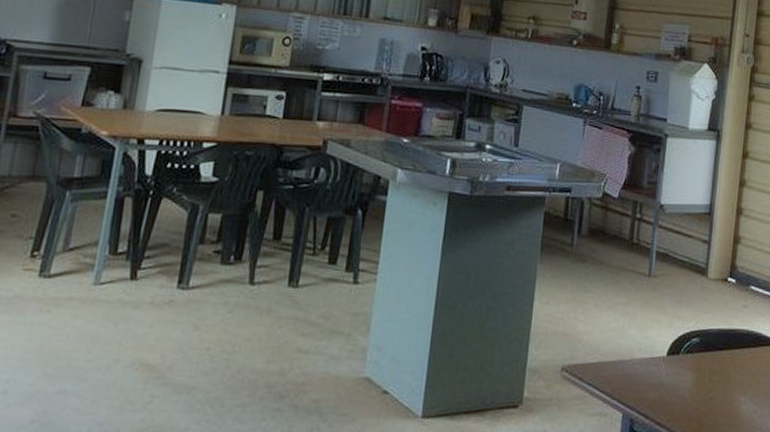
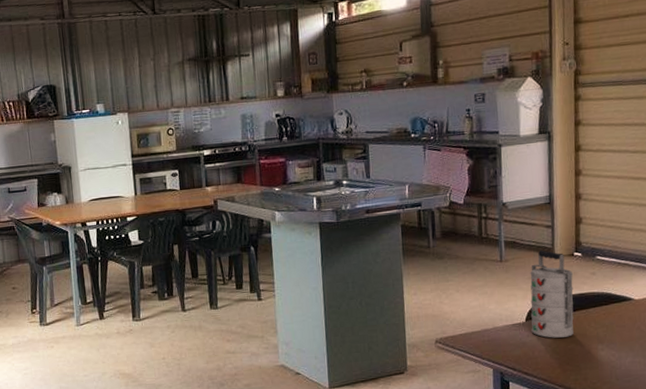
food container: none [671,268,725,382] -> present [530,250,574,338]

